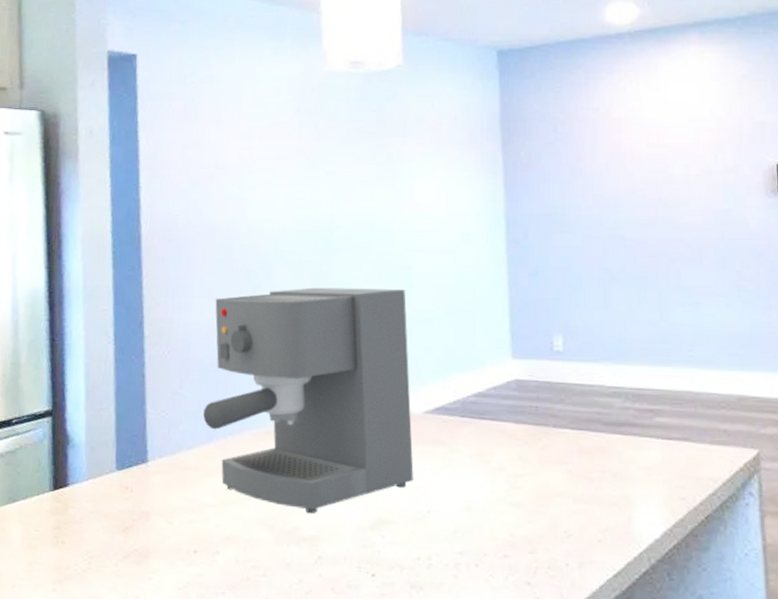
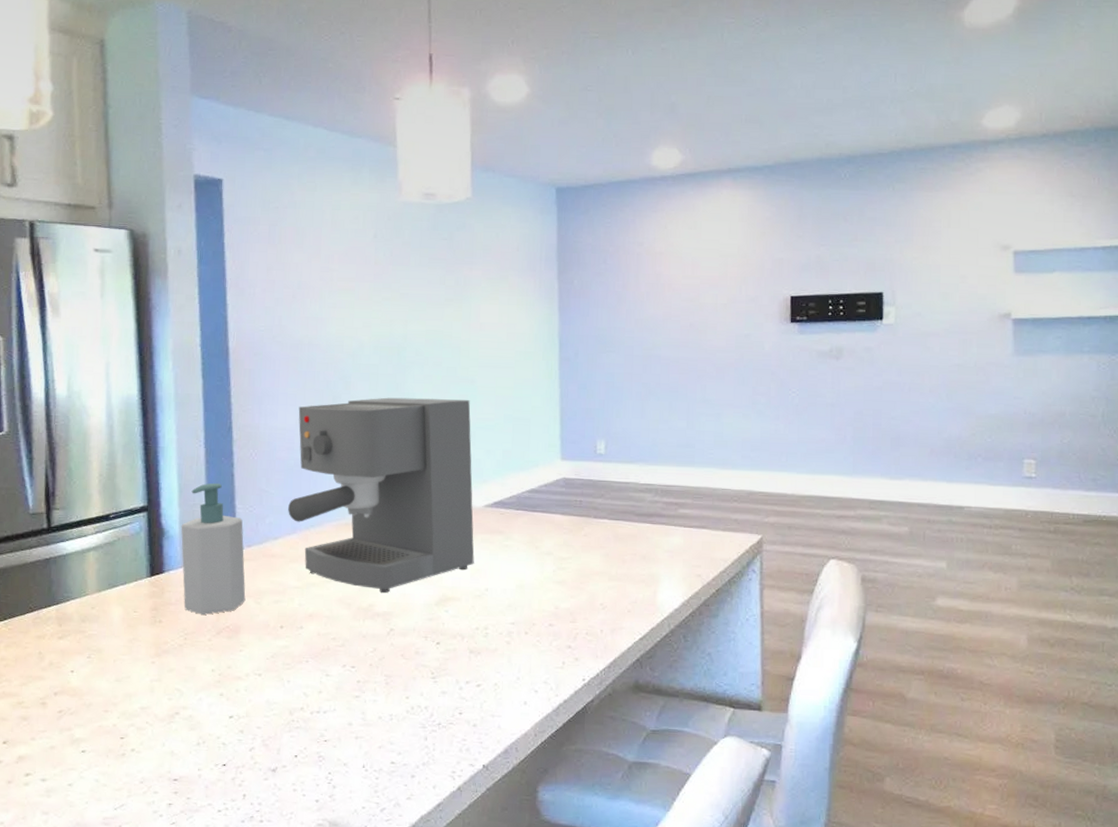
soap bottle: none [87,384,156,535] -> present [181,482,246,615]

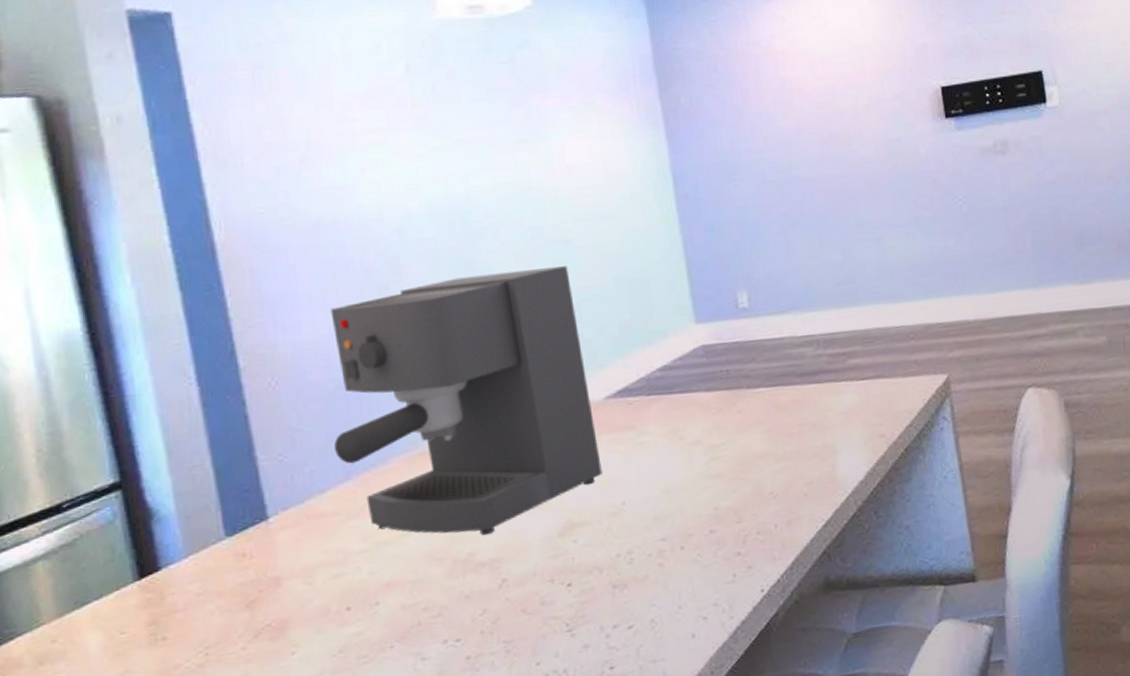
soap bottle: present [181,482,246,615] -> none [177,430,290,617]

